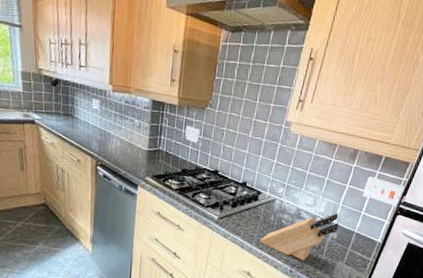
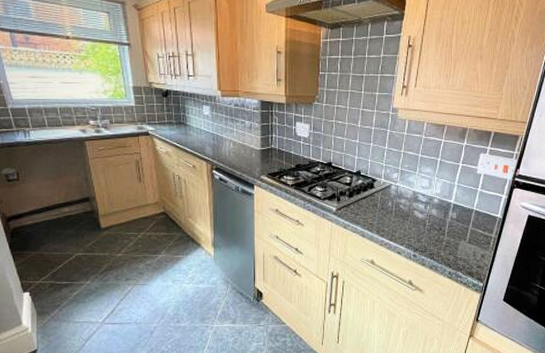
knife block: present [260,213,339,261] -> none [380,192,457,244]

